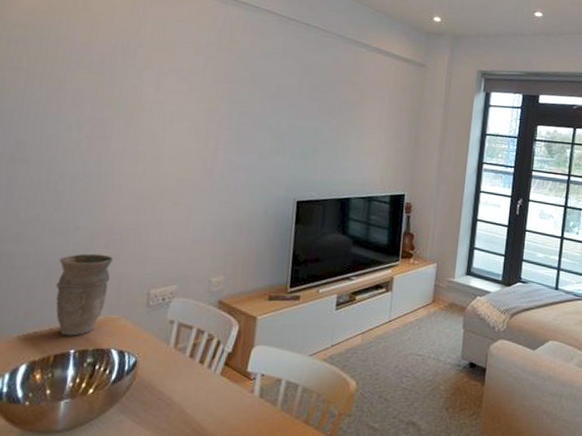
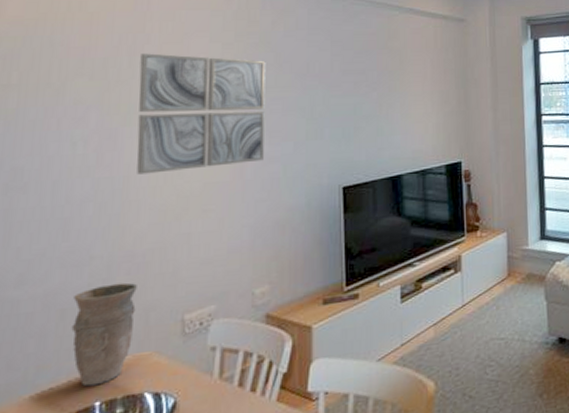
wall art: none [121,55,242,167] -> present [137,53,266,175]

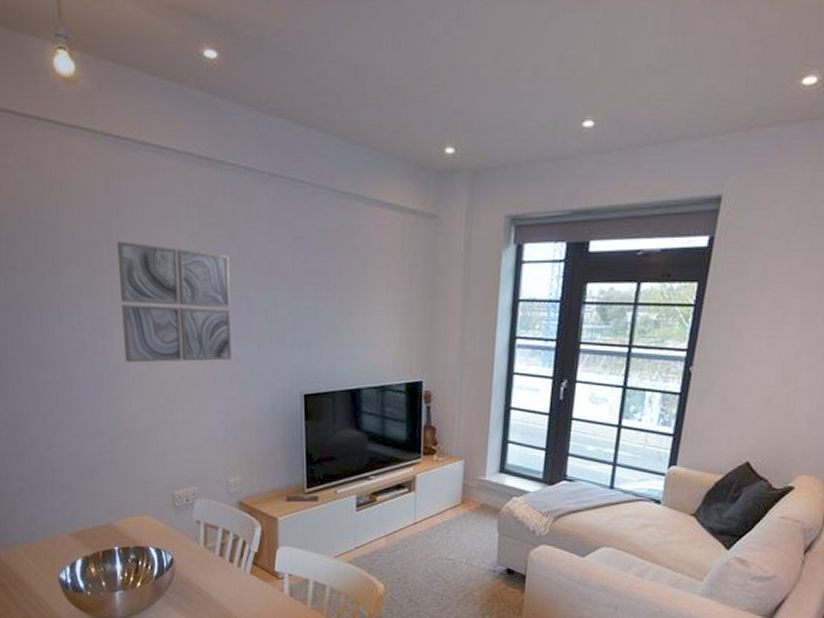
vase: present [71,282,137,387] -> none [90,456,136,535]

